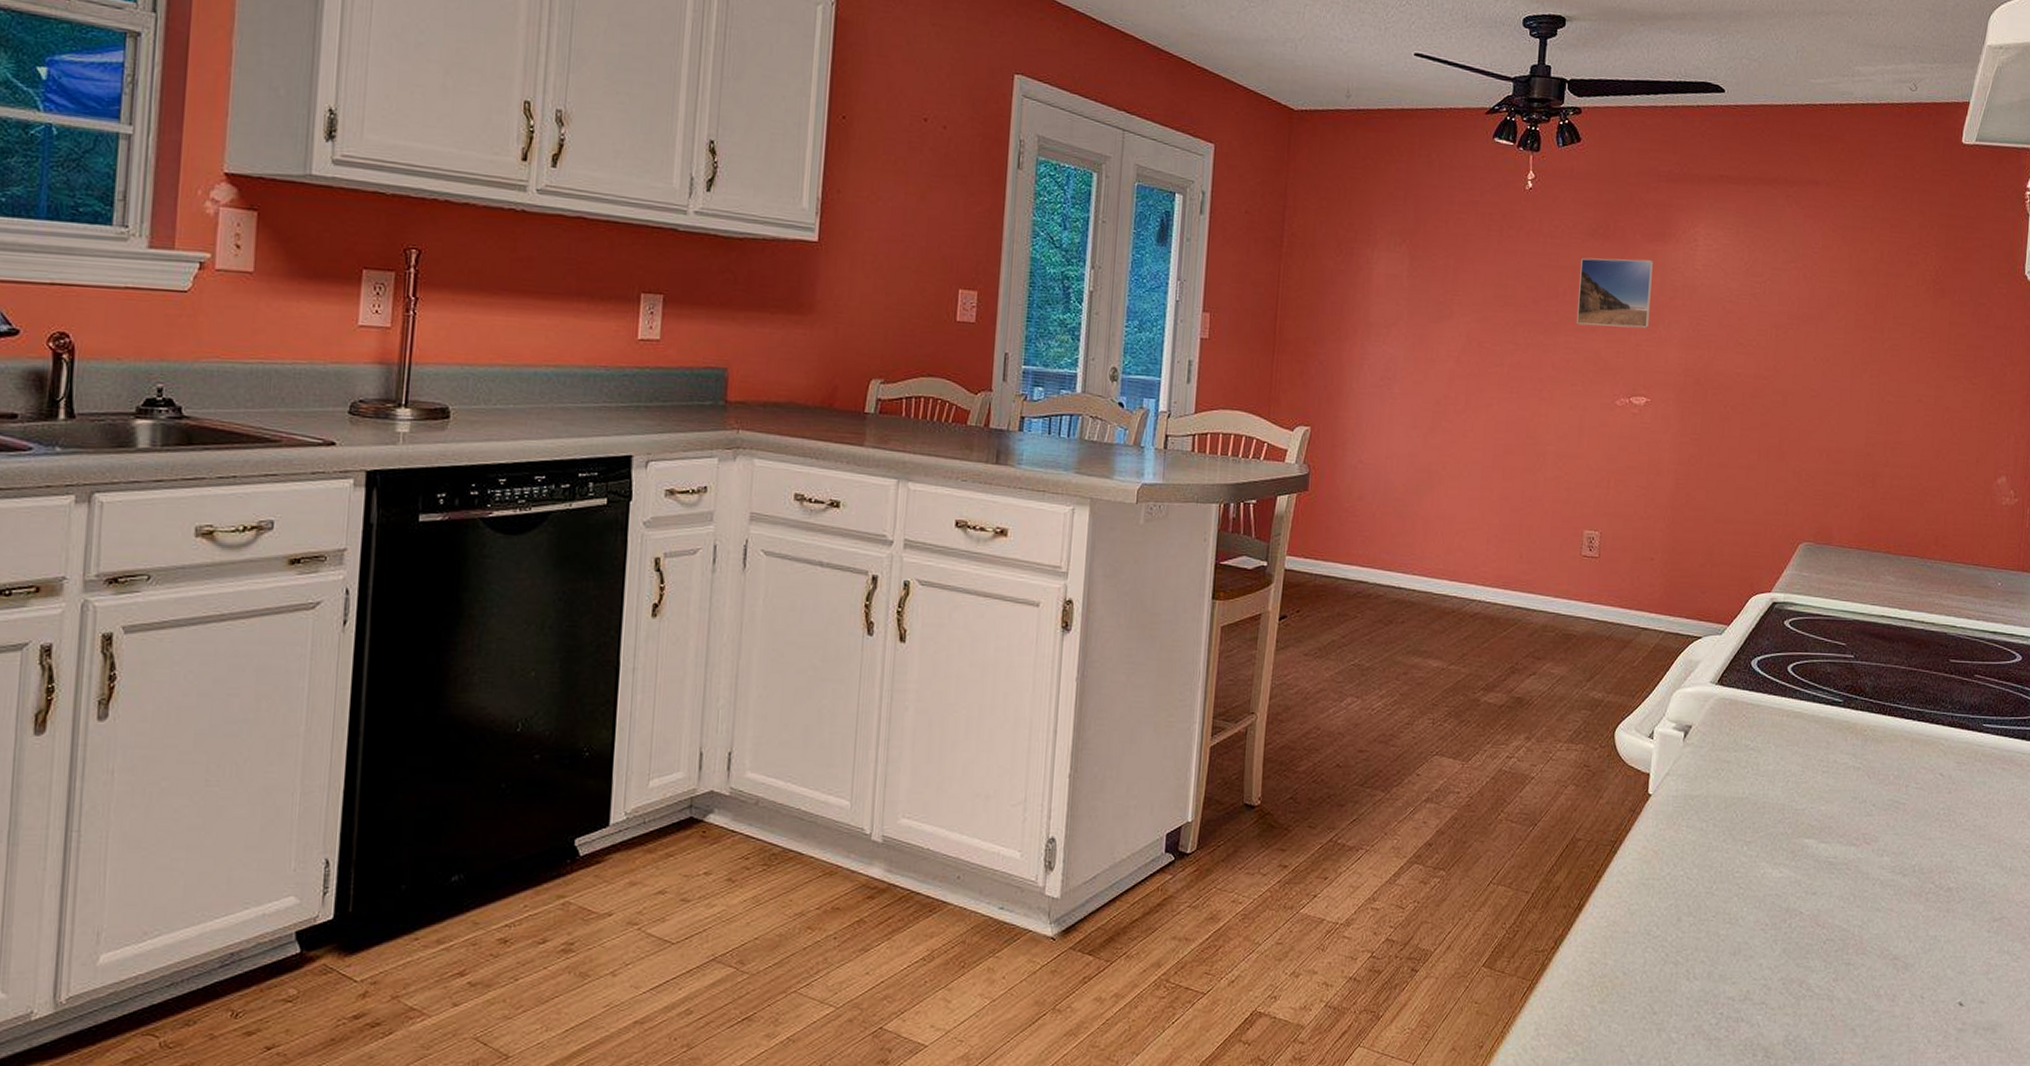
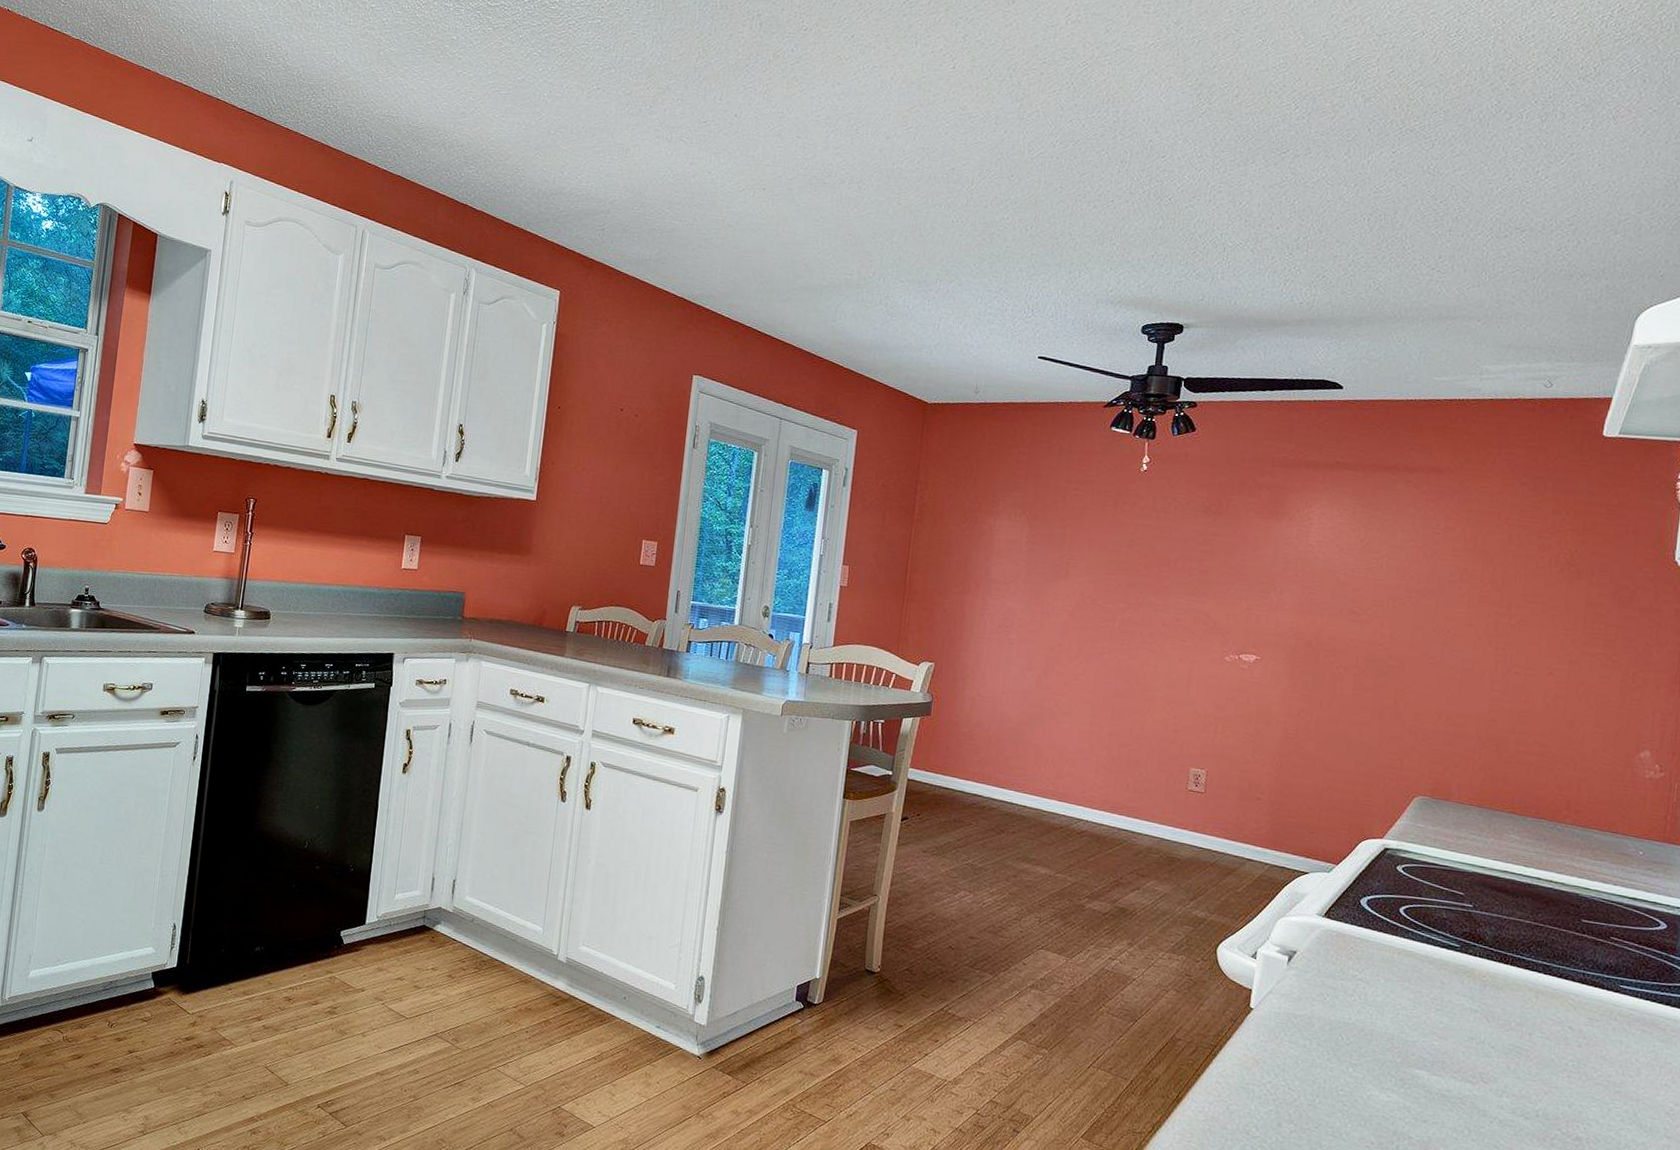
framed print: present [1577,257,1653,329] -> none [1188,531,1266,595]

